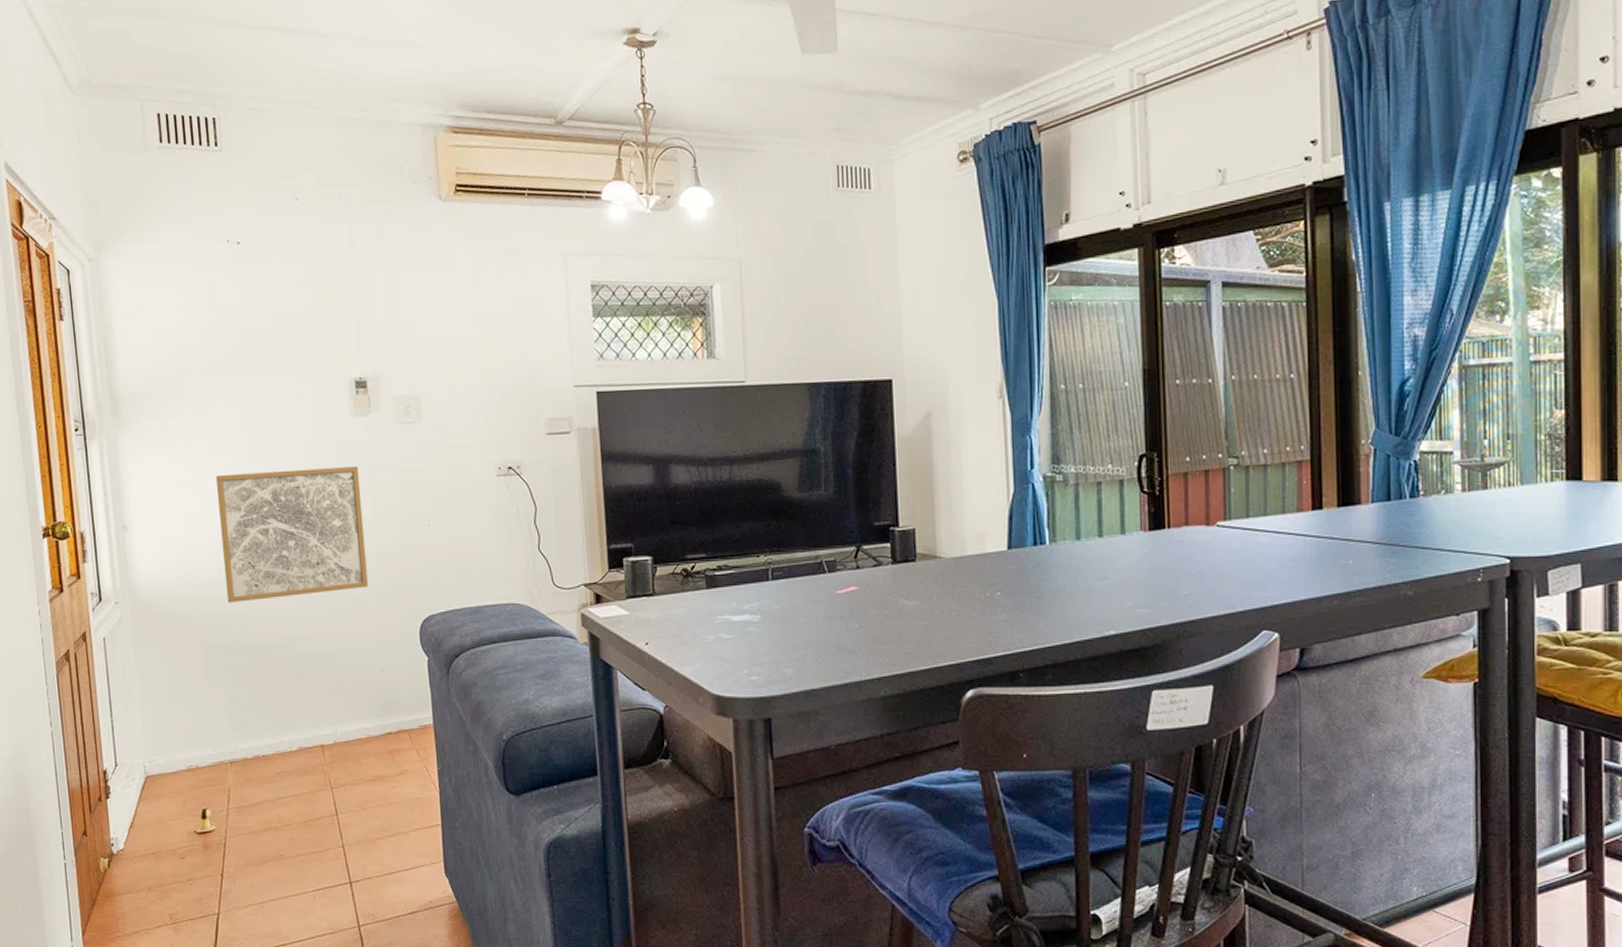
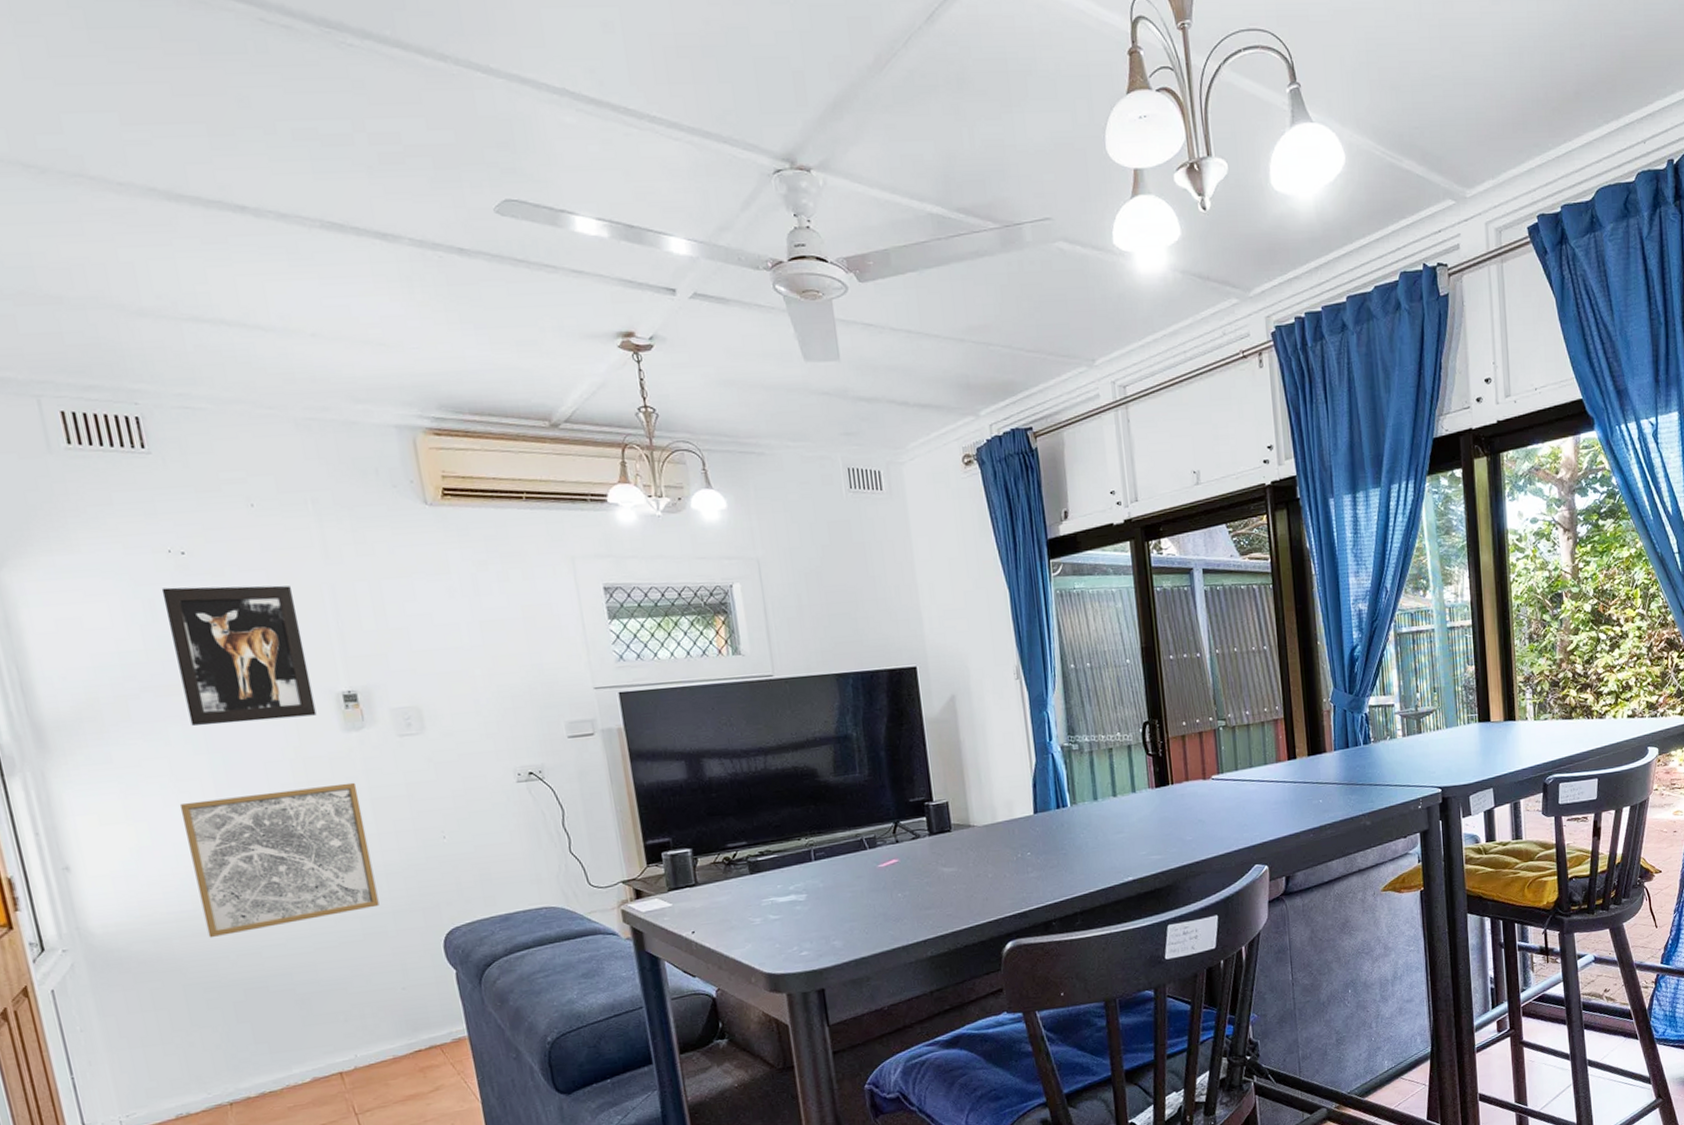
wall art: none [219,274,332,404] -> present [161,585,317,726]

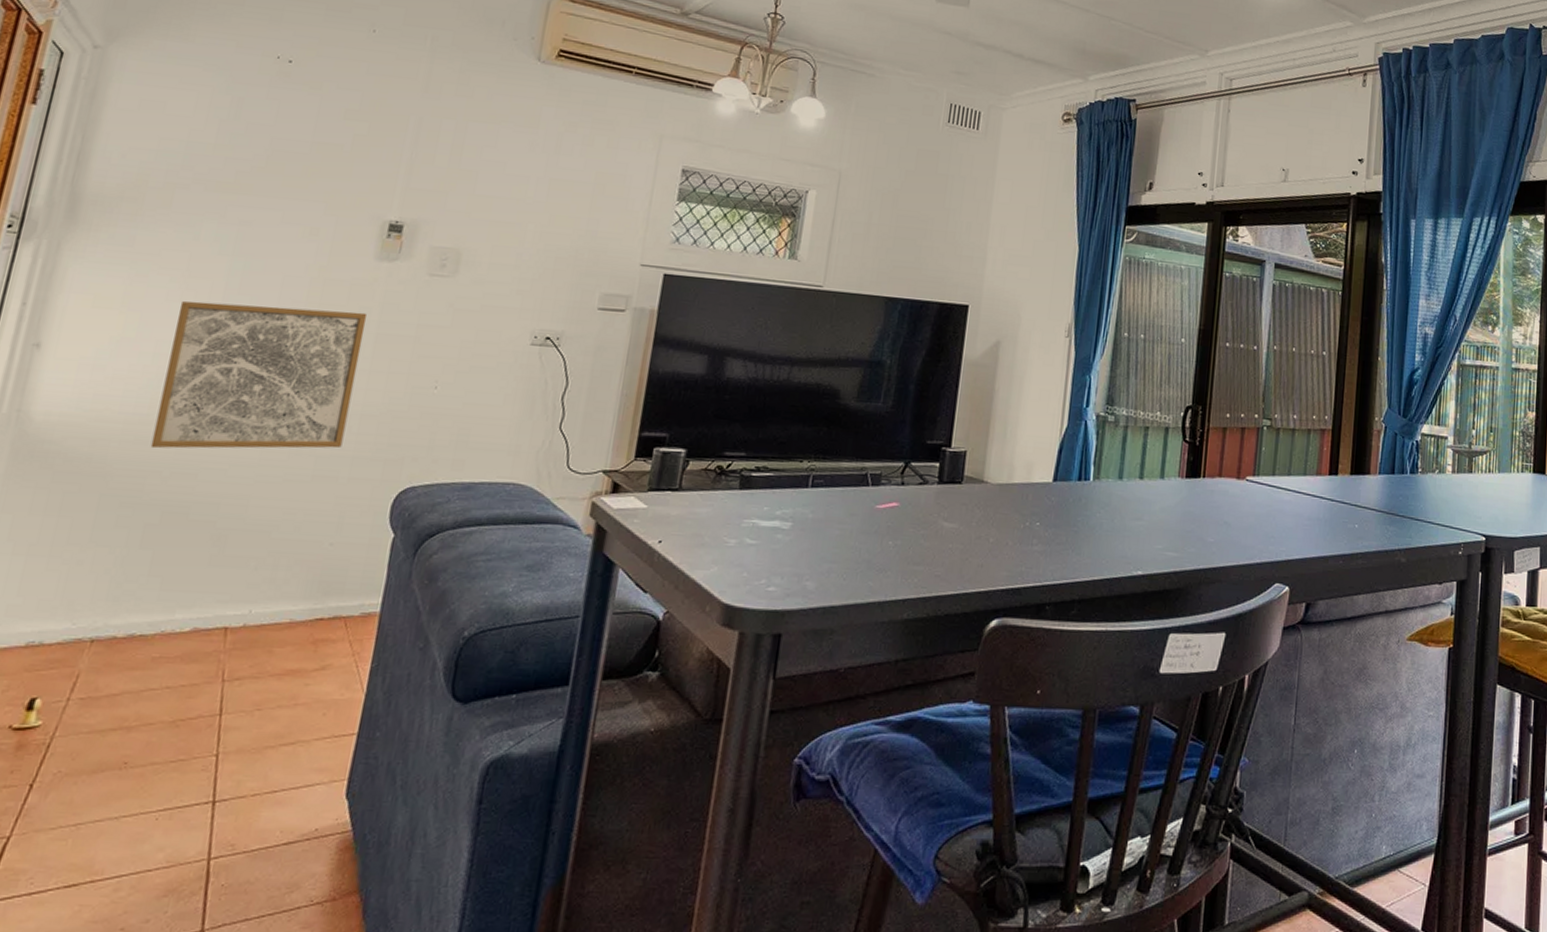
wall art: present [161,585,317,726] -> none [228,89,380,239]

